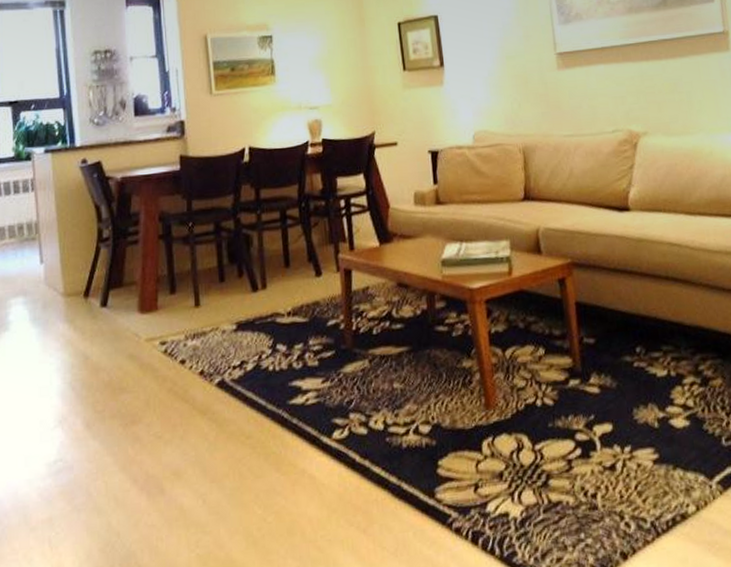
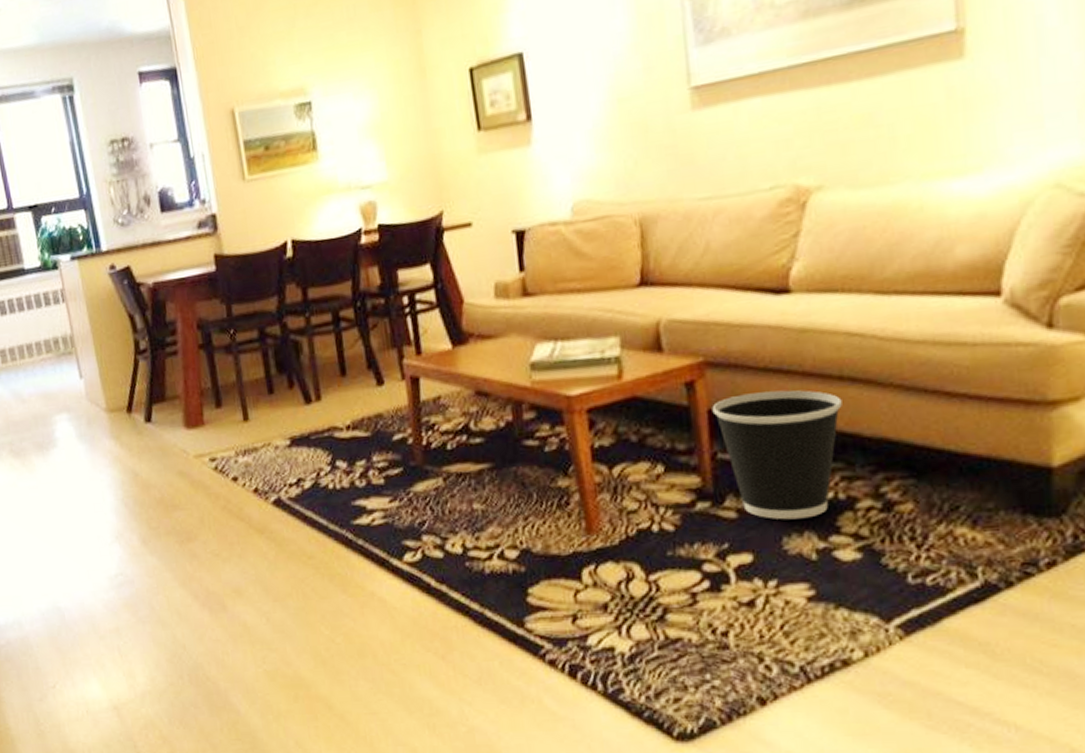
wastebasket: none [578,287,669,394] -> present [712,390,842,520]

